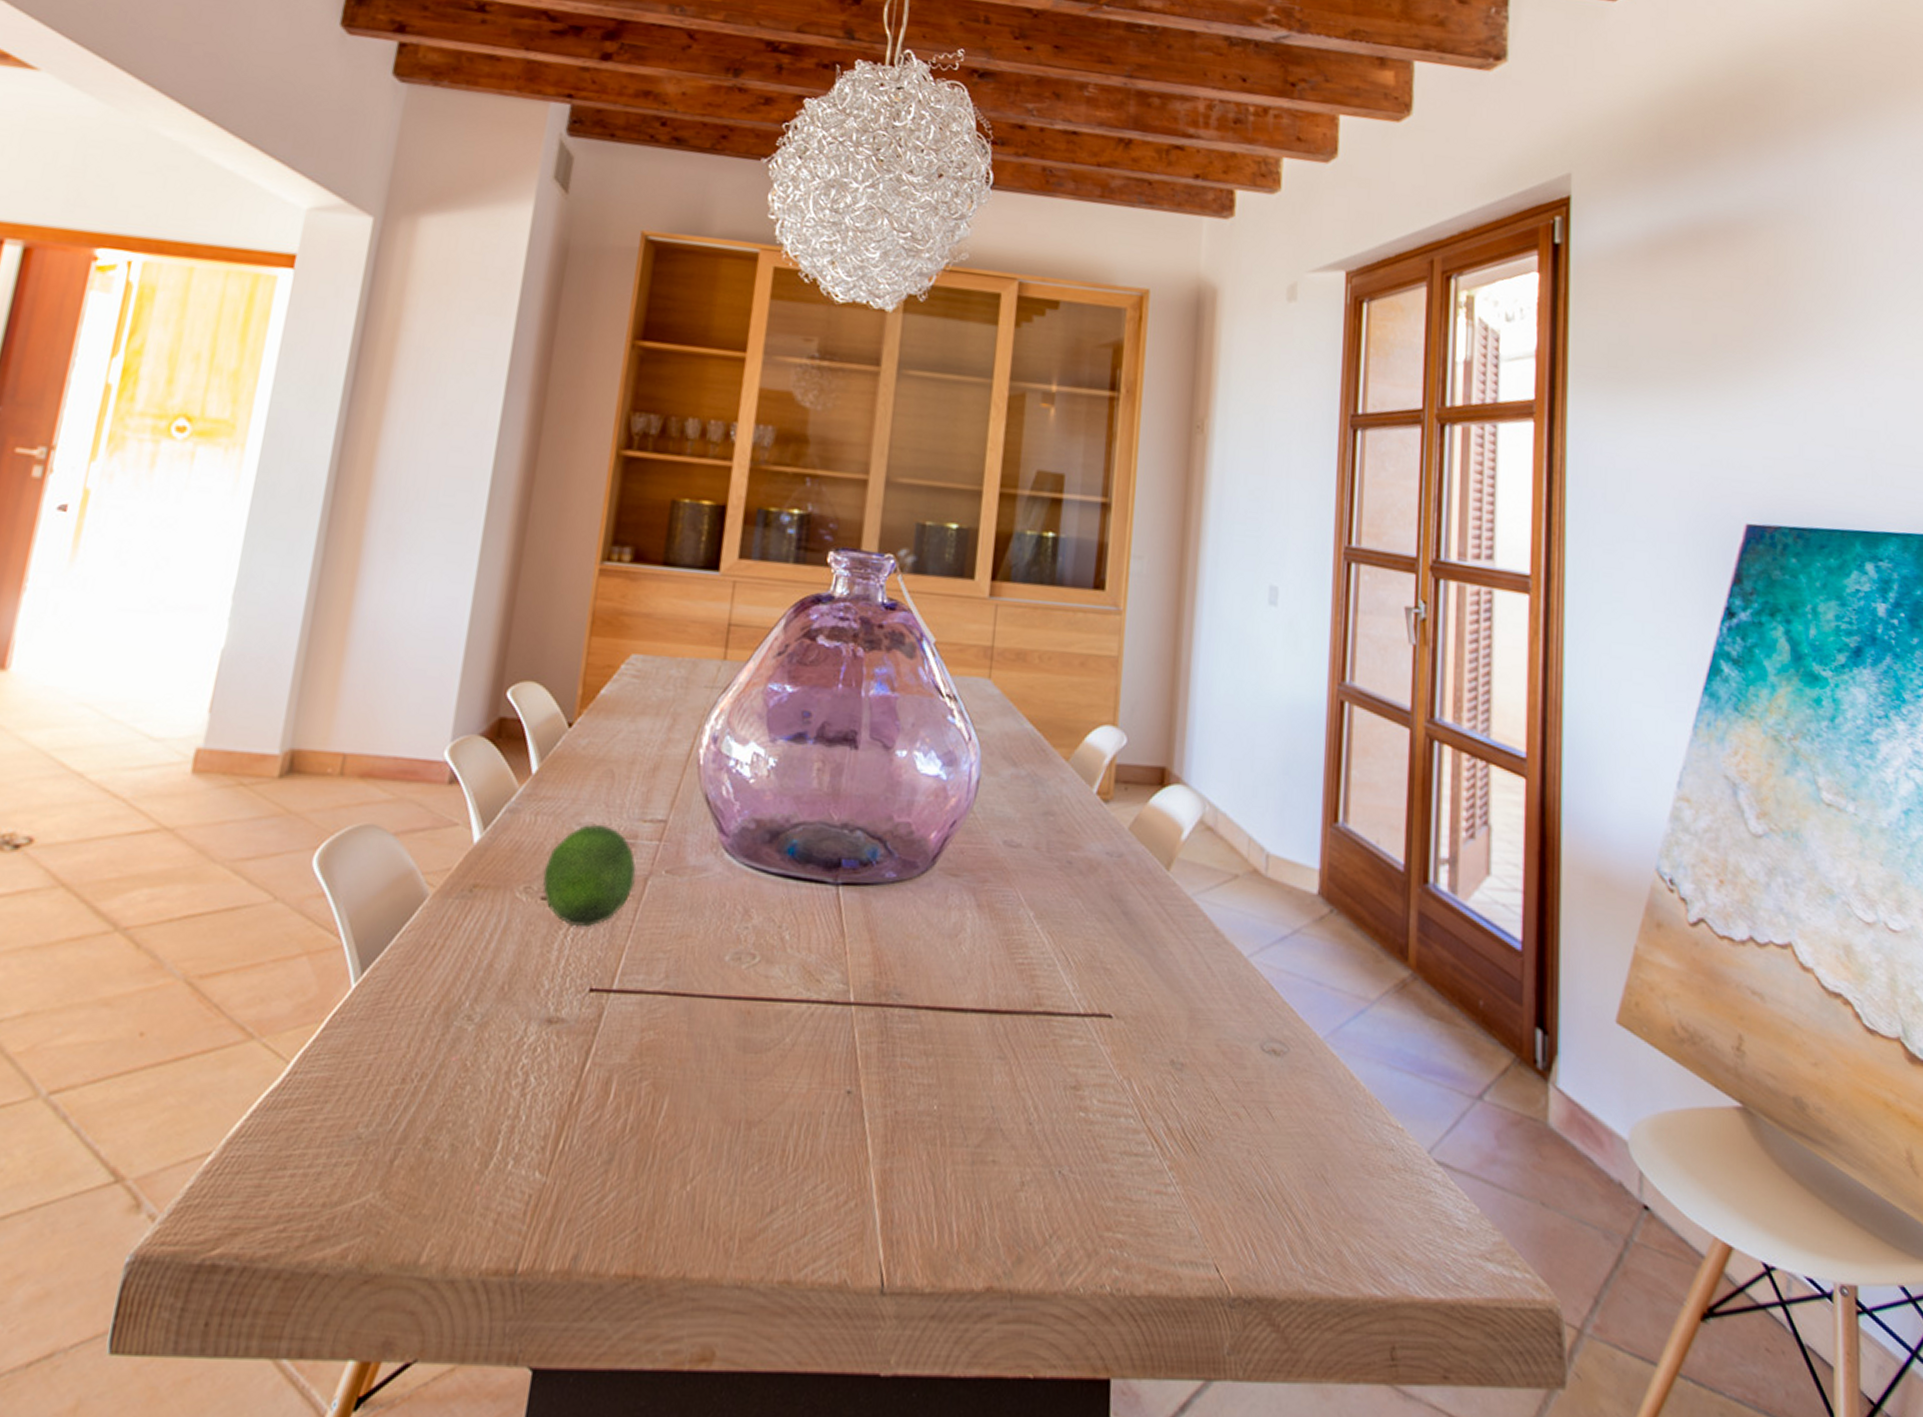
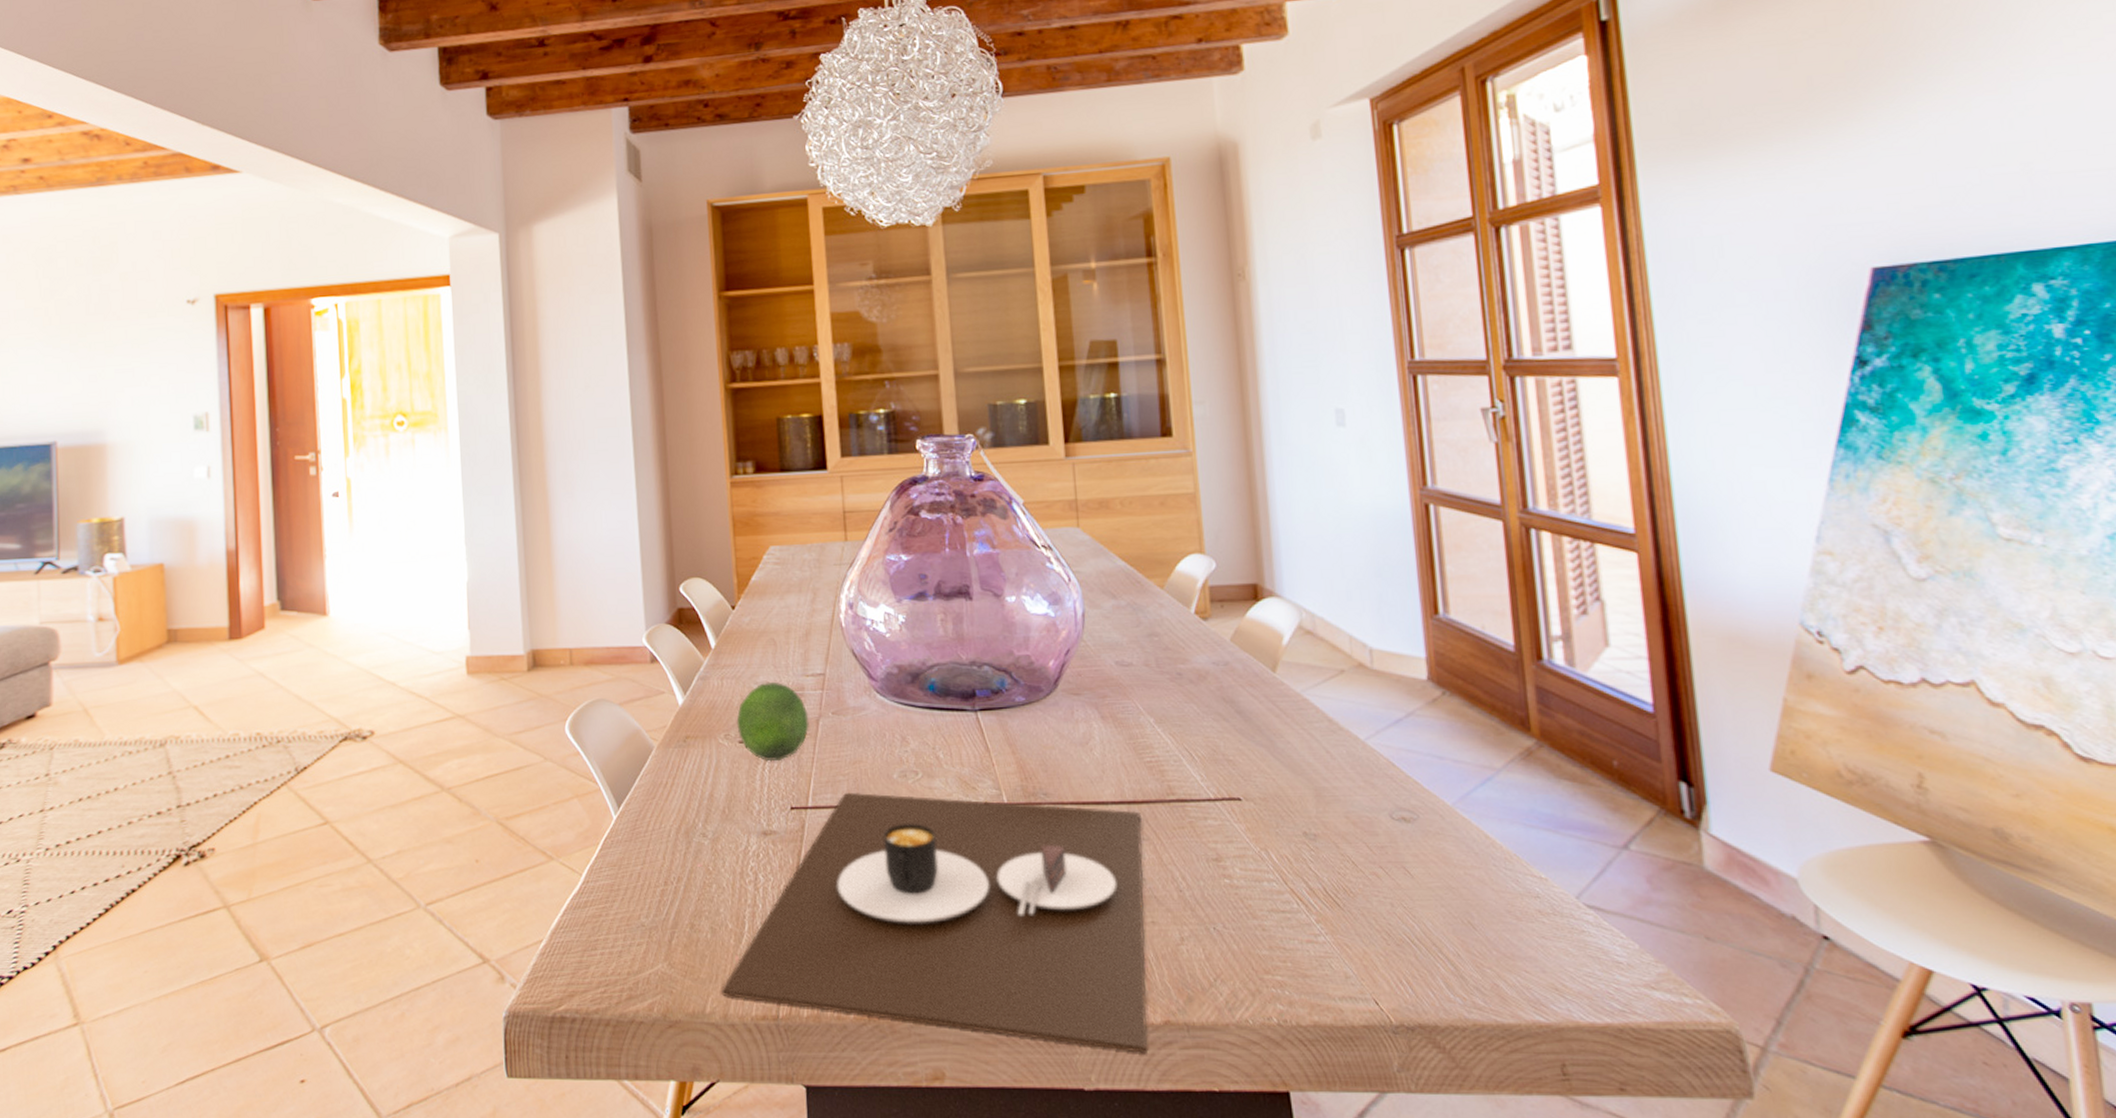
place setting: none [447,974,1002,1328] -> present [722,792,1148,1053]

